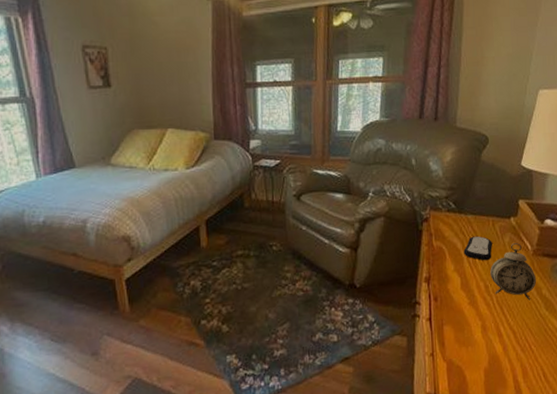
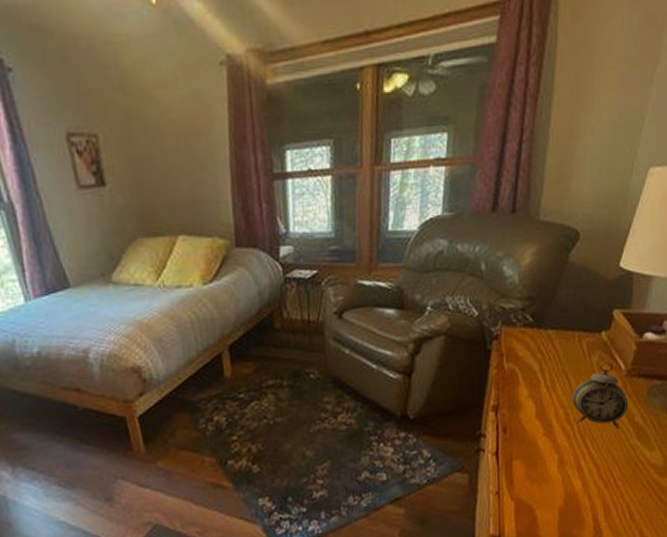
remote control: present [463,236,492,261] -> none [541,354,577,385]

